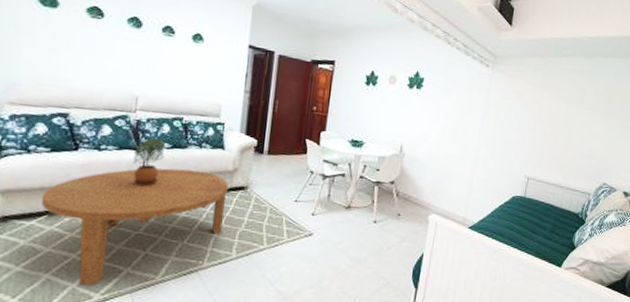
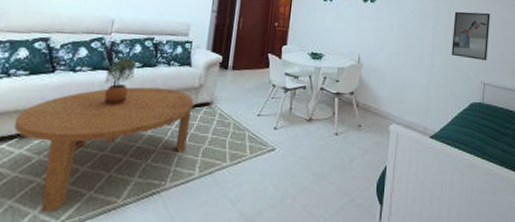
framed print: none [498,102,542,154] -> present [451,11,490,60]

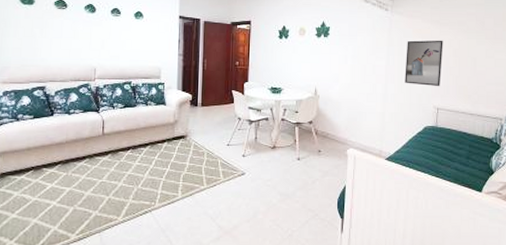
coffee table: present [13,87,194,212] -> none [28,125,171,228]
potted plant: present [103,57,136,105] -> none [95,100,119,140]

